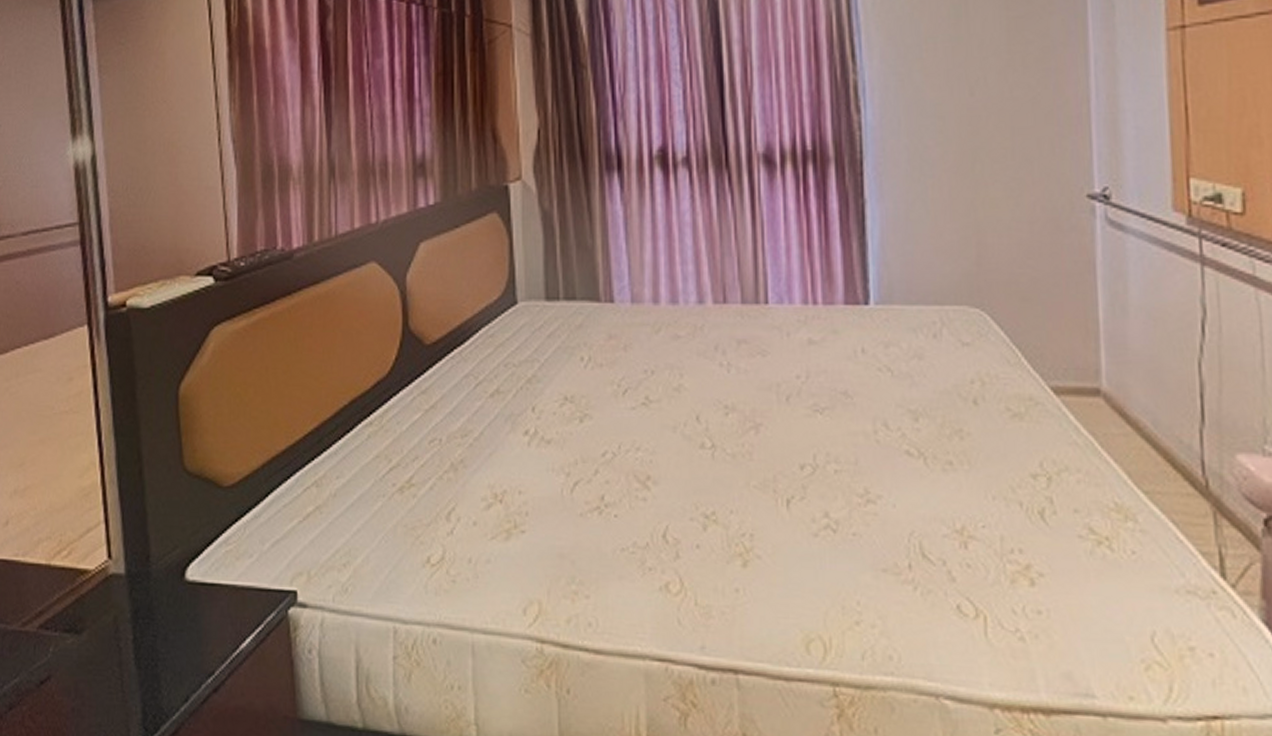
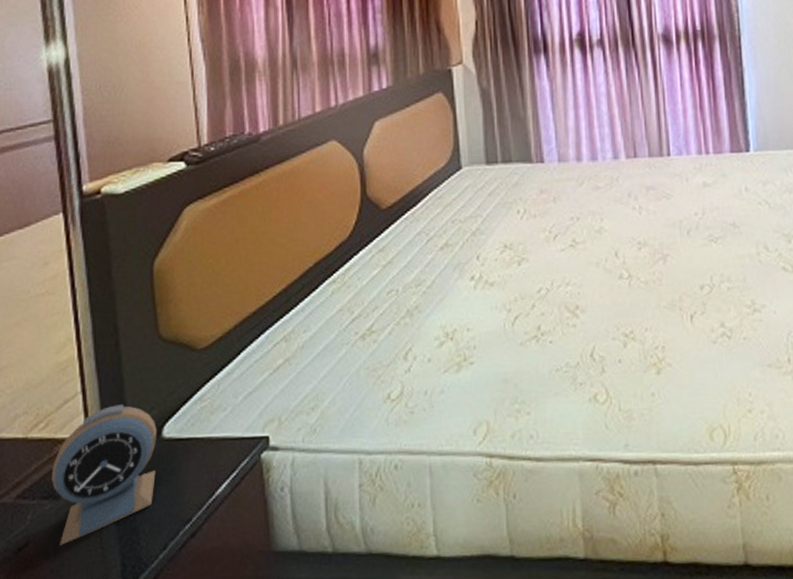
alarm clock: none [74,539,181,684] -> present [52,404,157,545]

